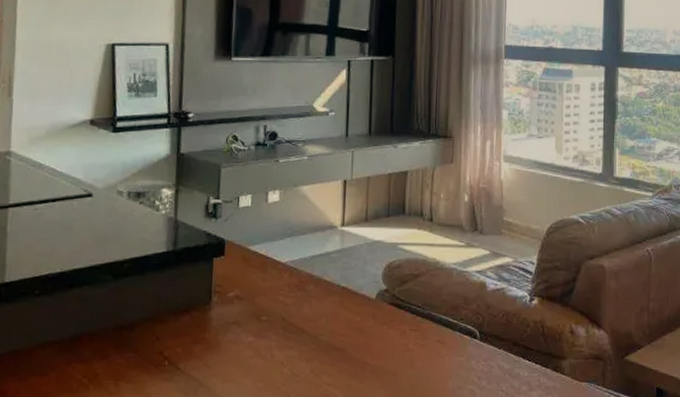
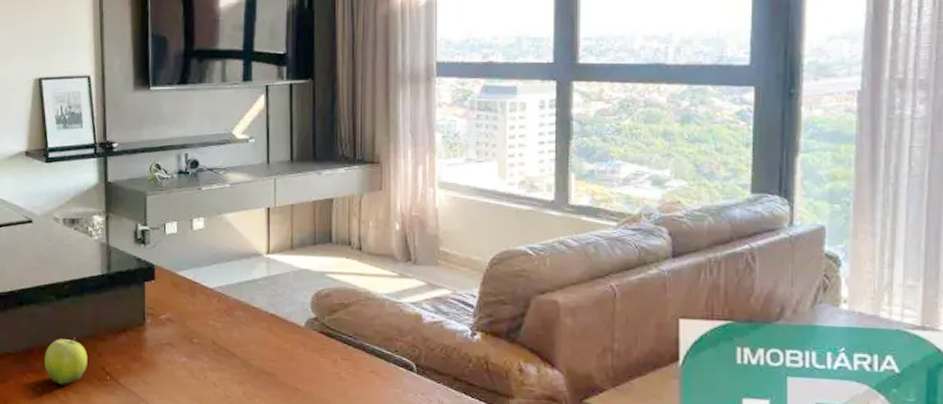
fruit: none [94,320,145,375] -> present [45,337,87,385]

